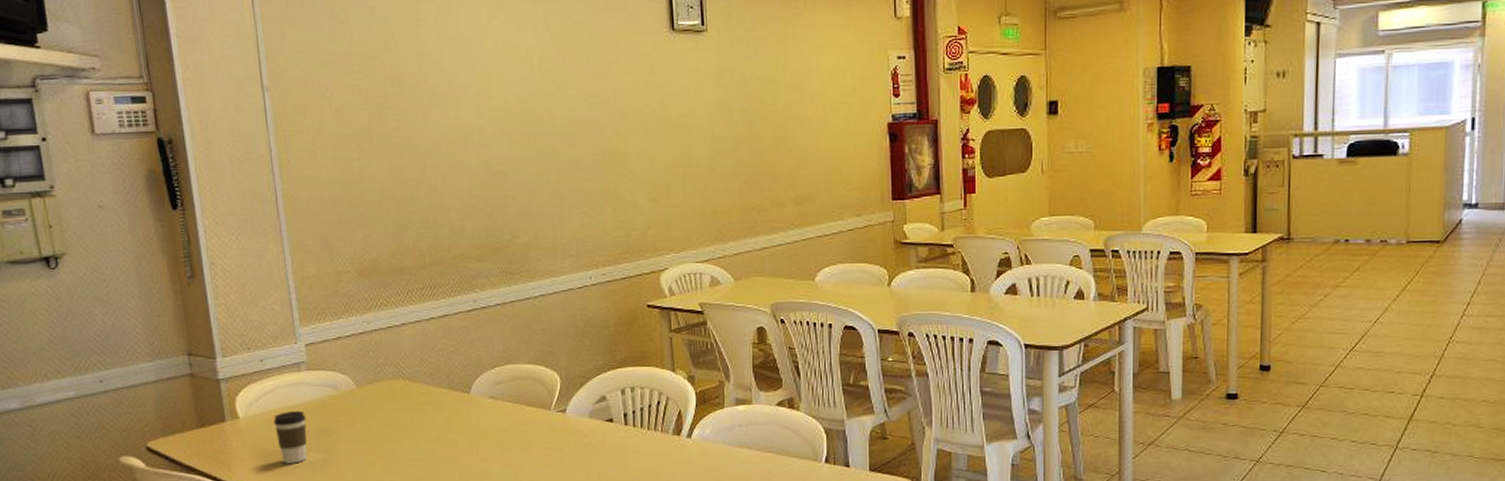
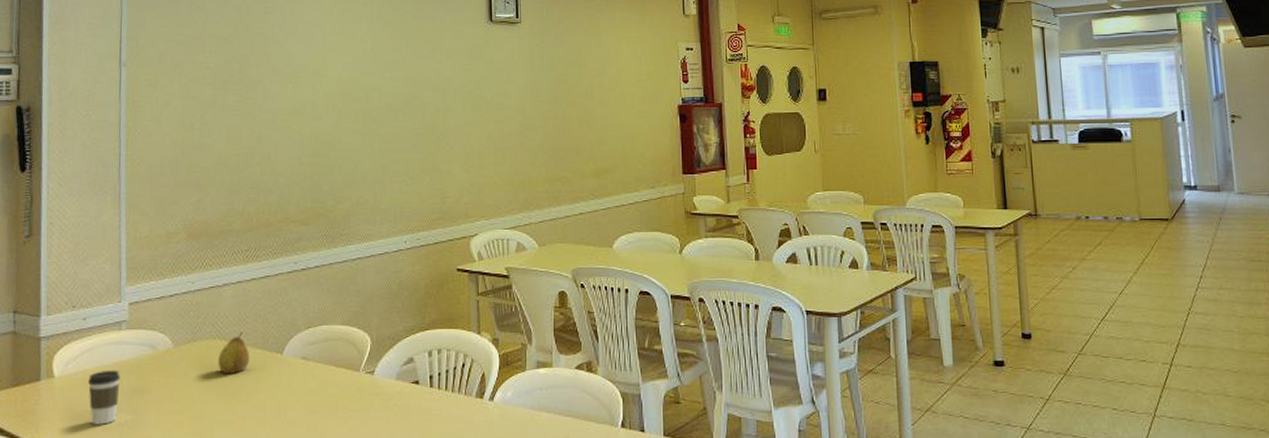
fruit: none [403,371,437,414] -> present [218,331,250,375]

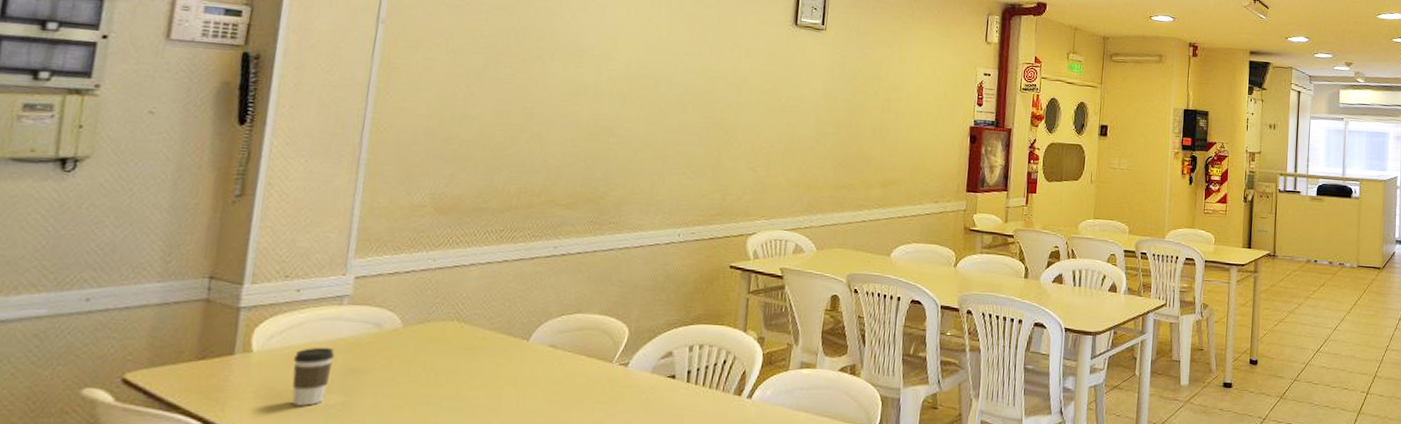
fruit: present [218,331,250,375] -> none [453,315,492,359]

